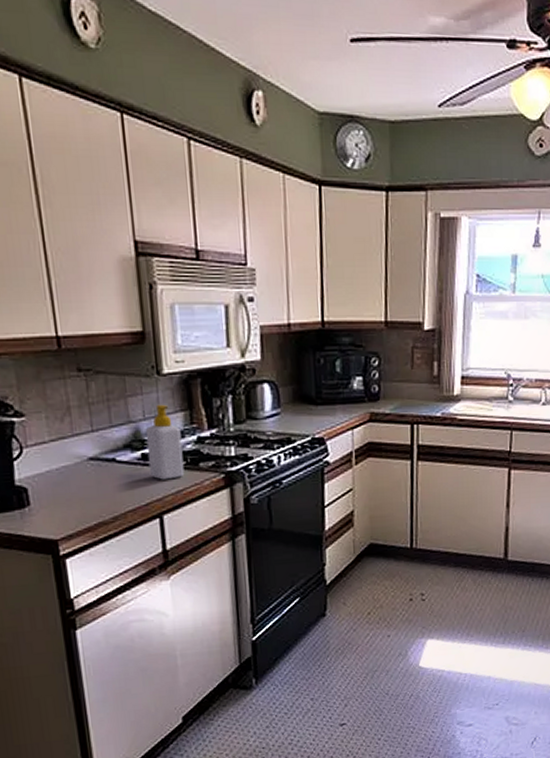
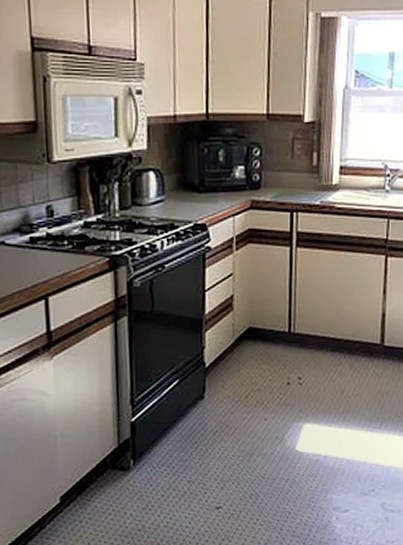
soap bottle: present [145,404,185,480] -> none [34,190,71,263]

